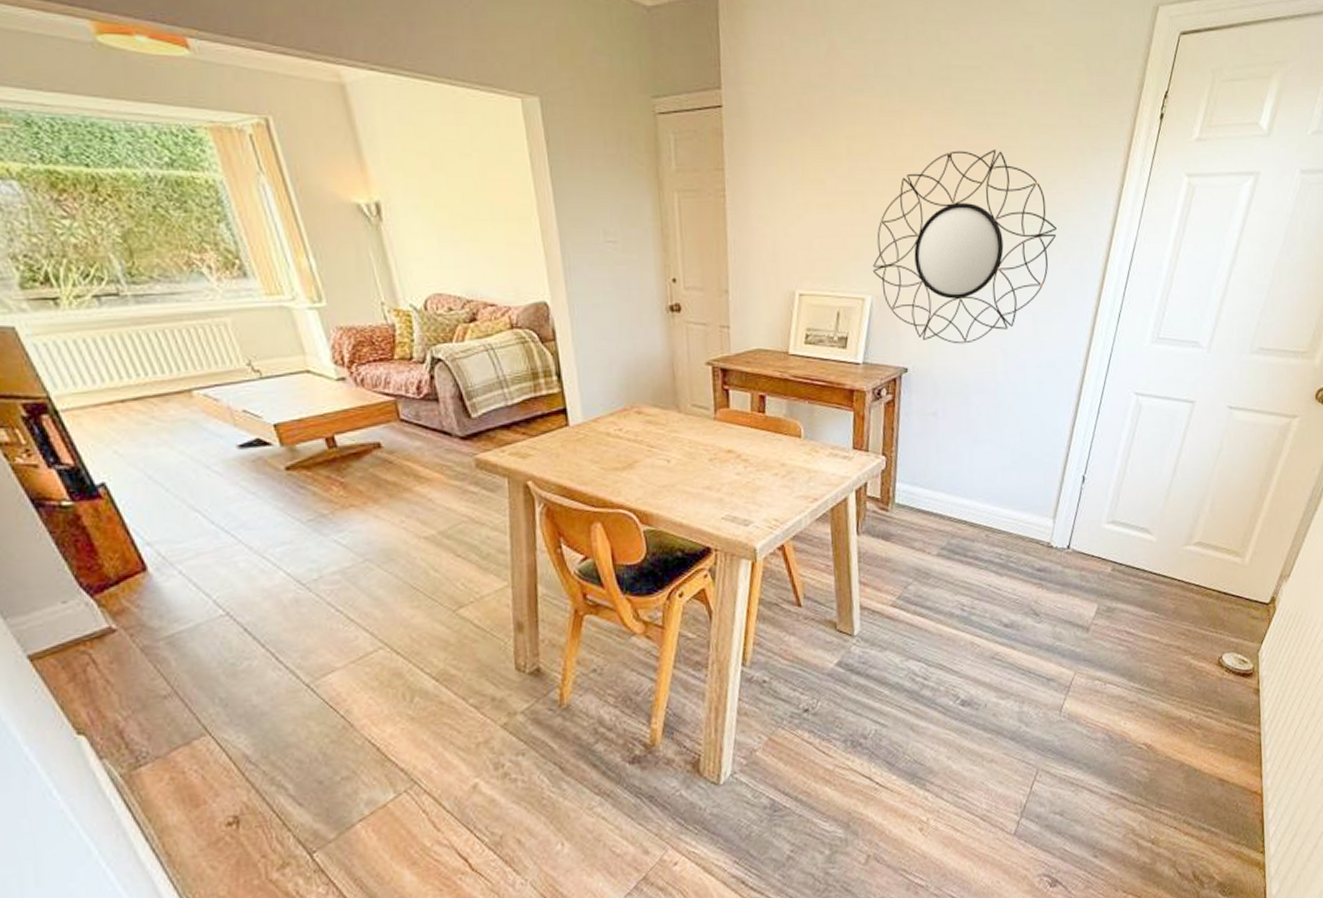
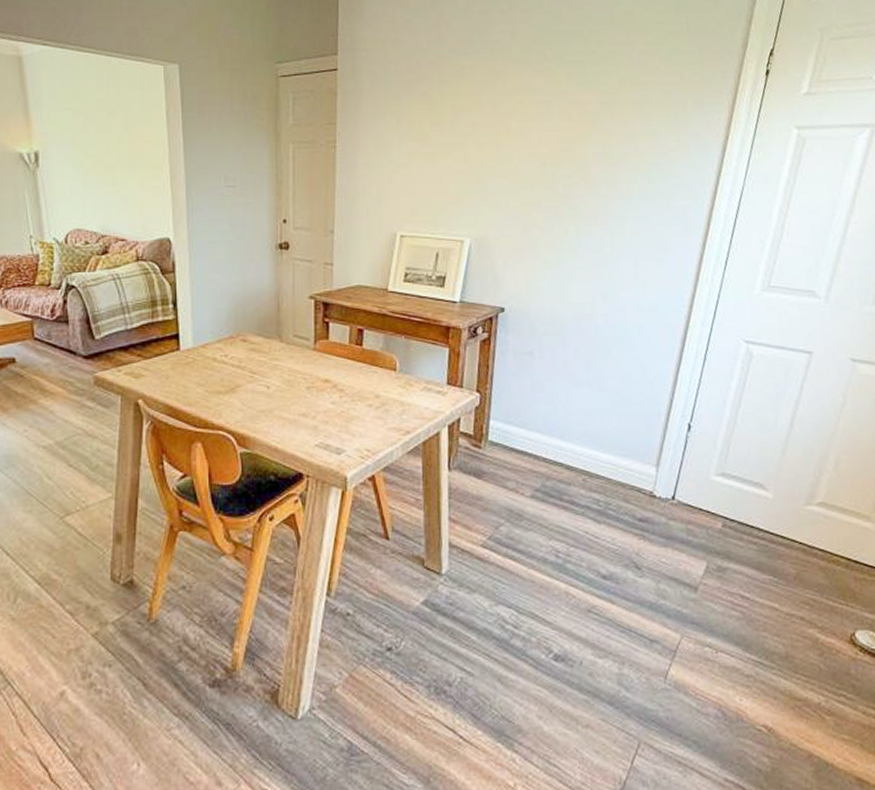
home mirror: present [872,149,1058,344] -> none [472,105,660,286]

